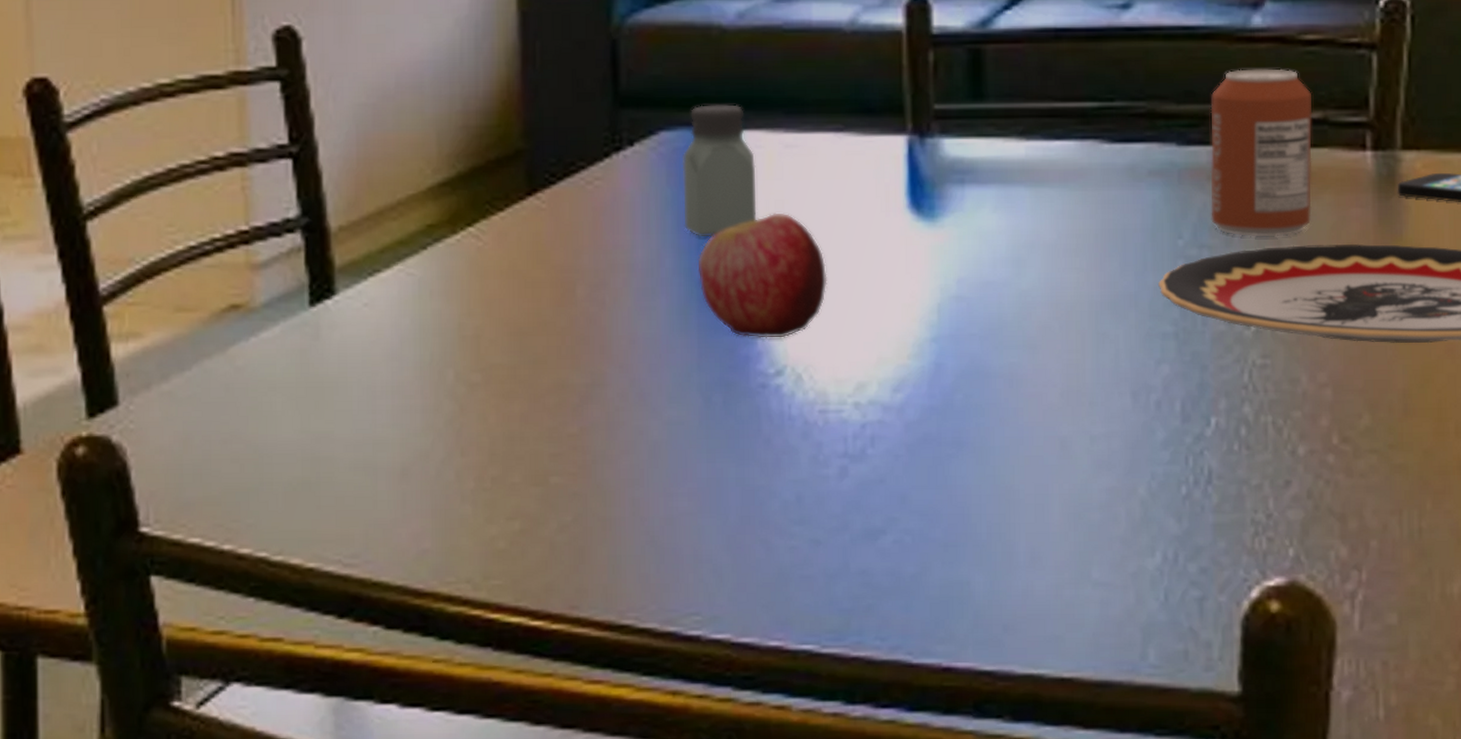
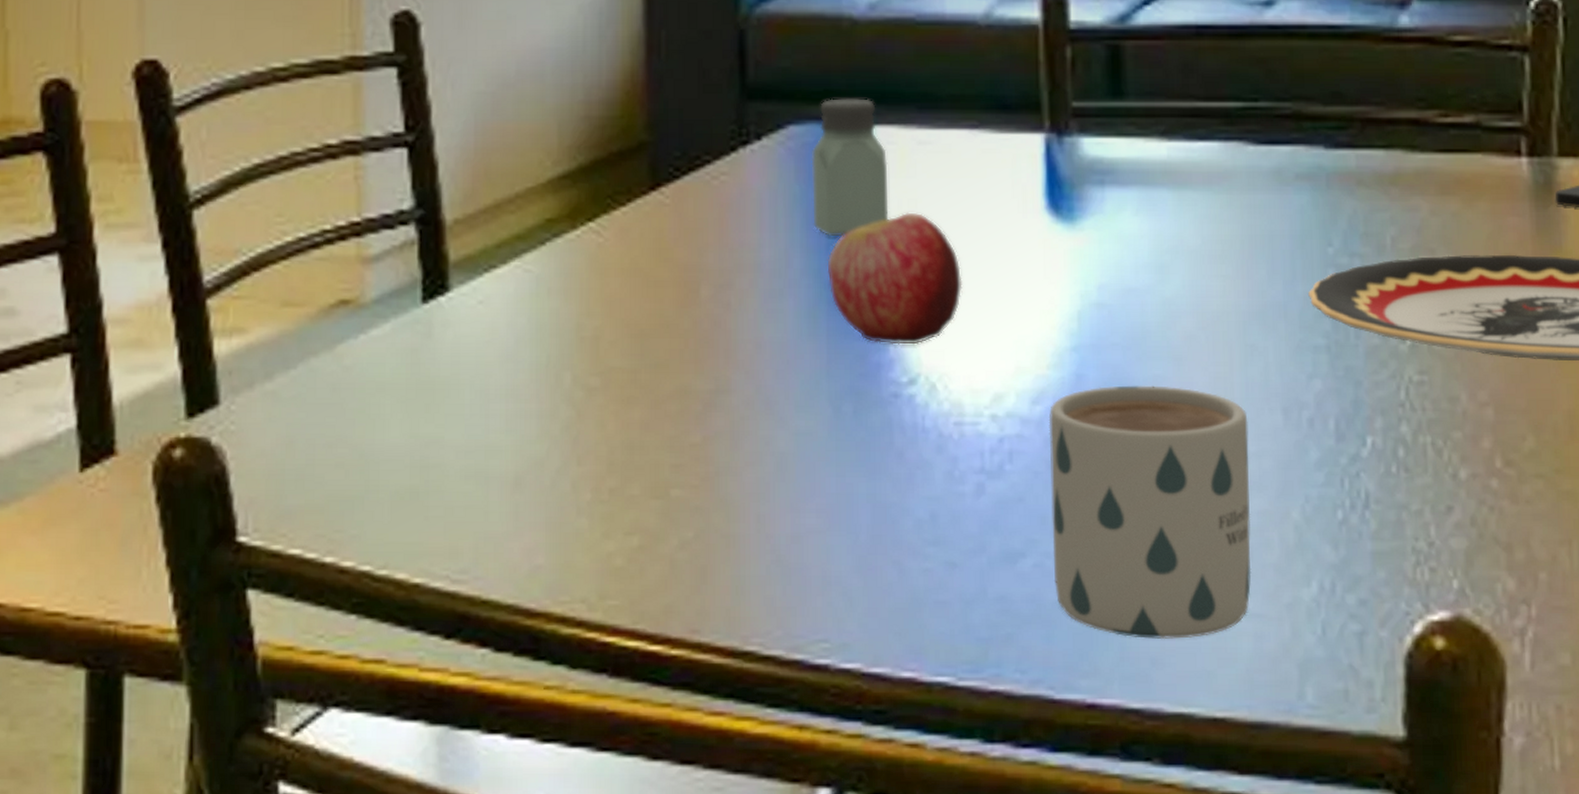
mug: none [909,373,1100,608] -> present [1048,385,1252,640]
can: present [1210,68,1313,237] -> none [1358,70,1467,246]

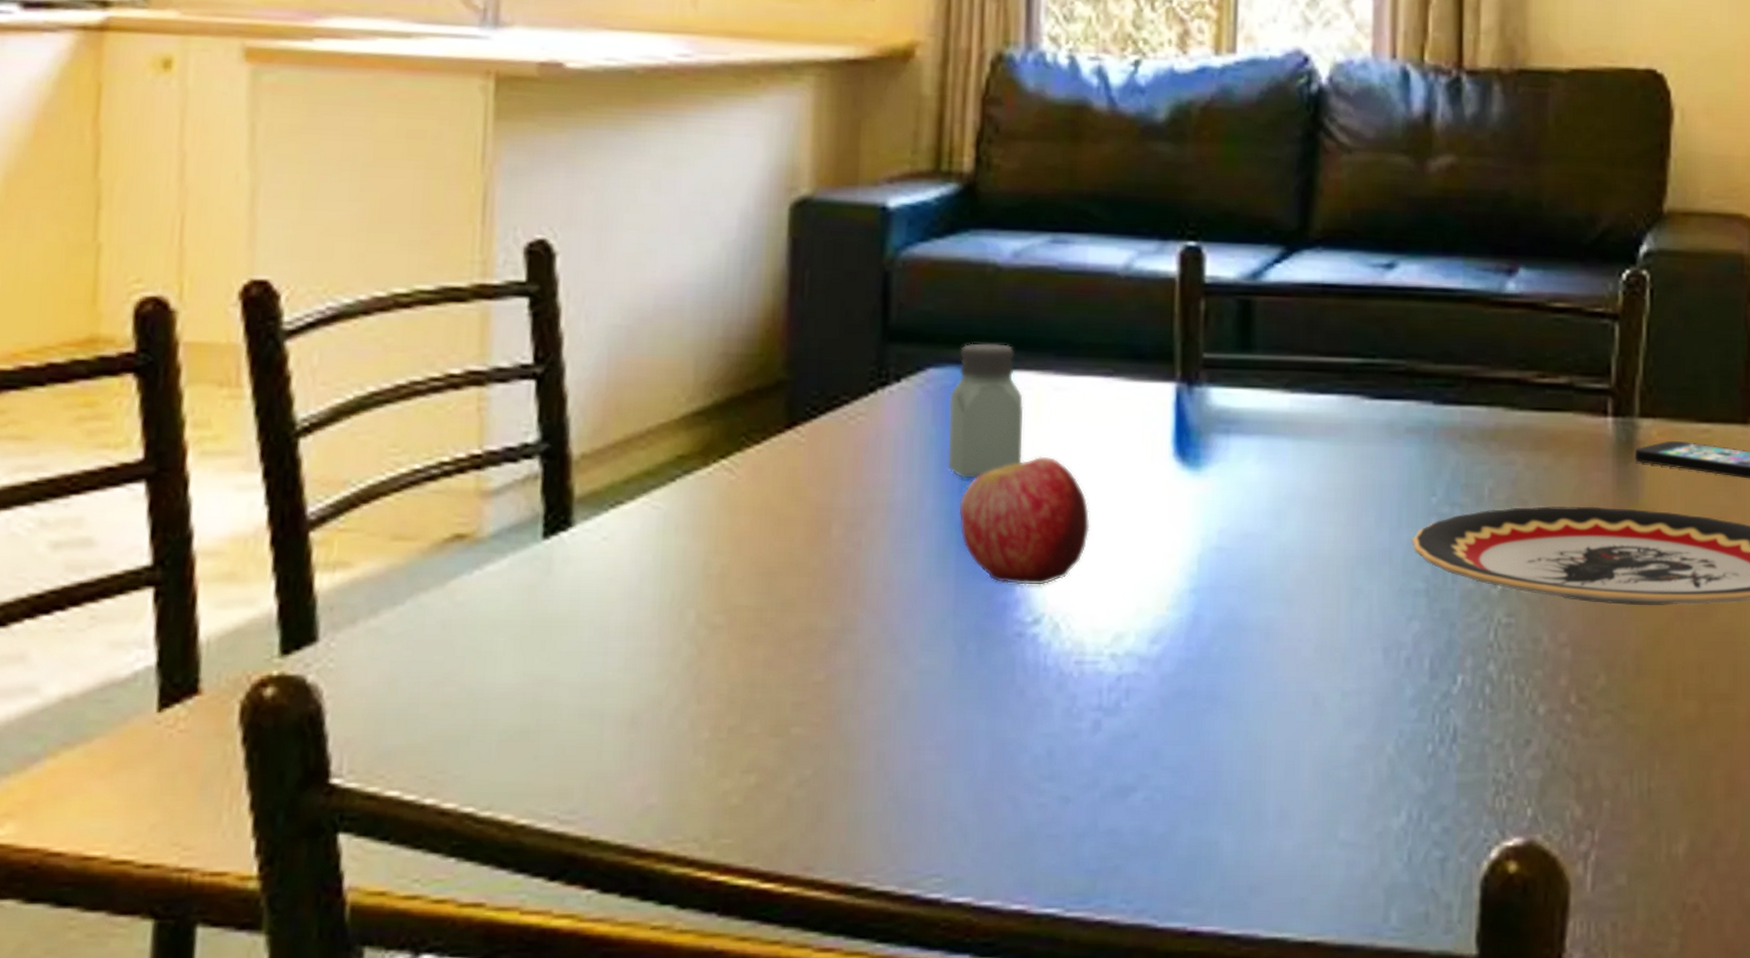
mug: present [1048,385,1252,640] -> none [1163,626,1351,869]

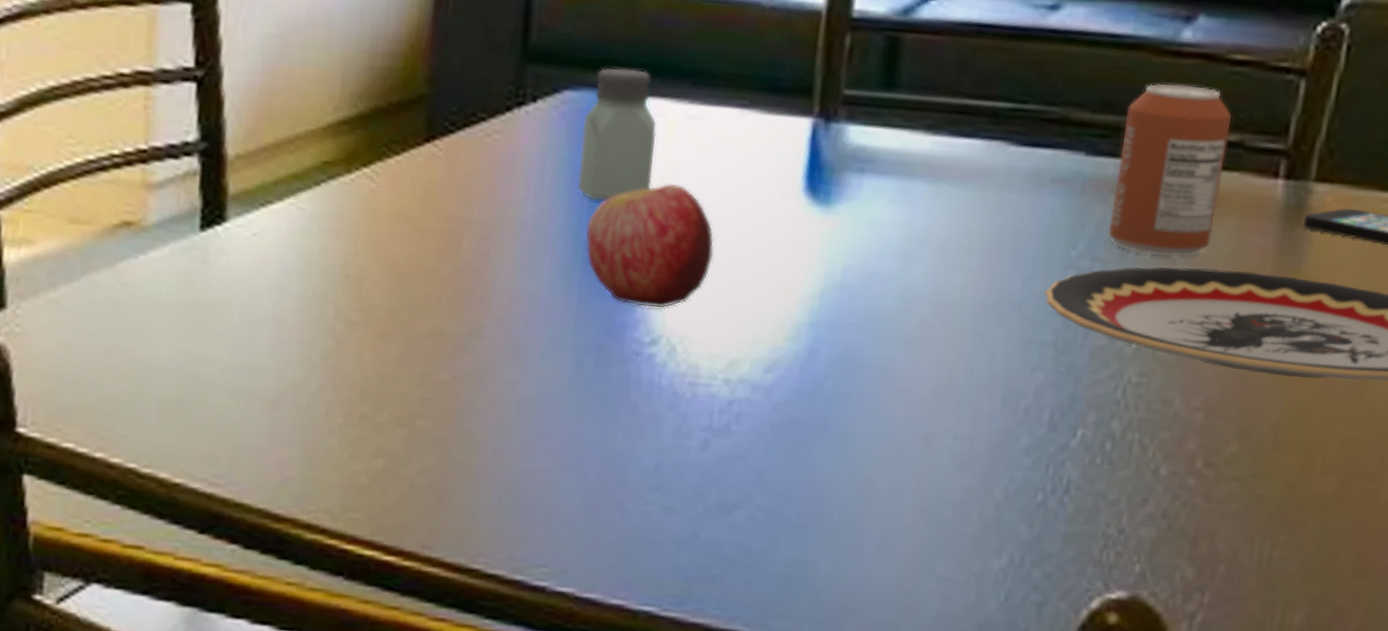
can: none [1463,332,1560,498] -> present [1108,83,1231,257]

